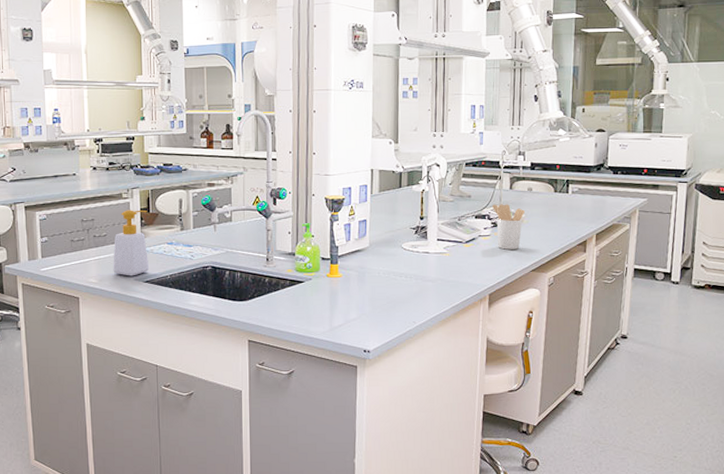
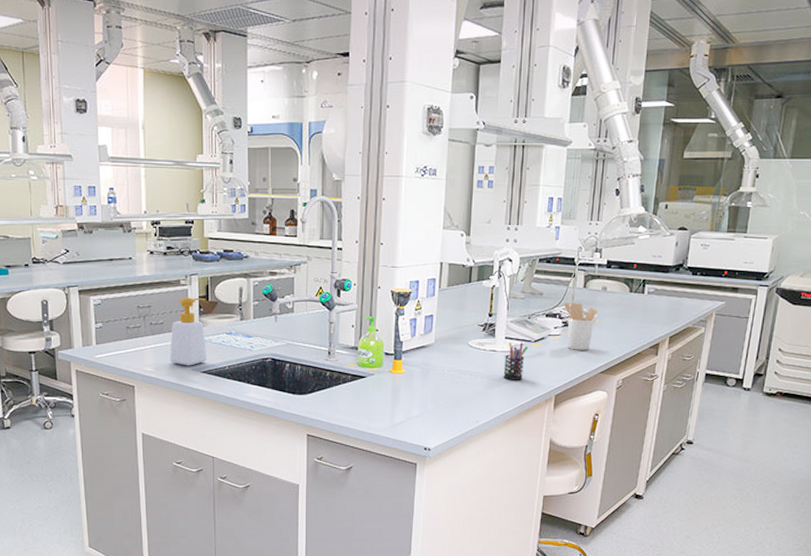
pen holder: none [437,244,460,281] -> present [503,343,529,380]

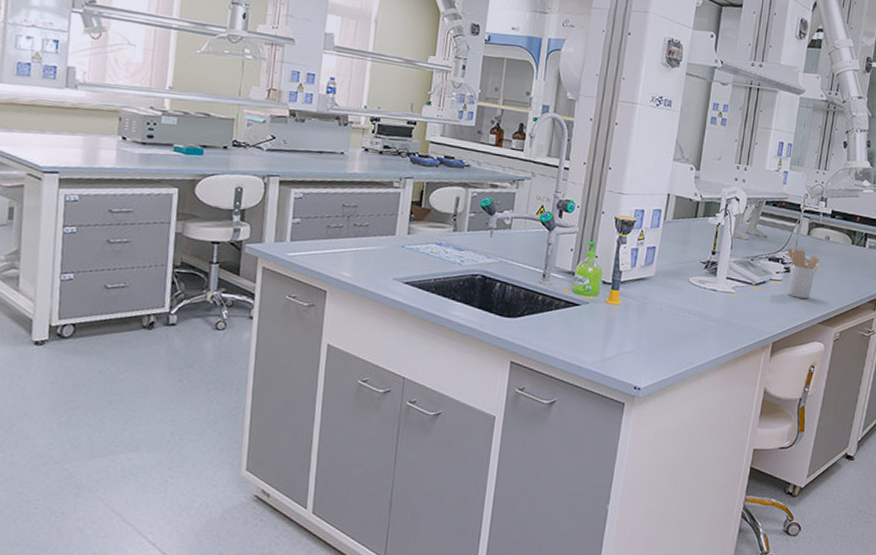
soap bottle: present [170,297,208,366] -> none [370,200,419,275]
pen holder: present [503,343,529,380] -> none [721,283,749,324]

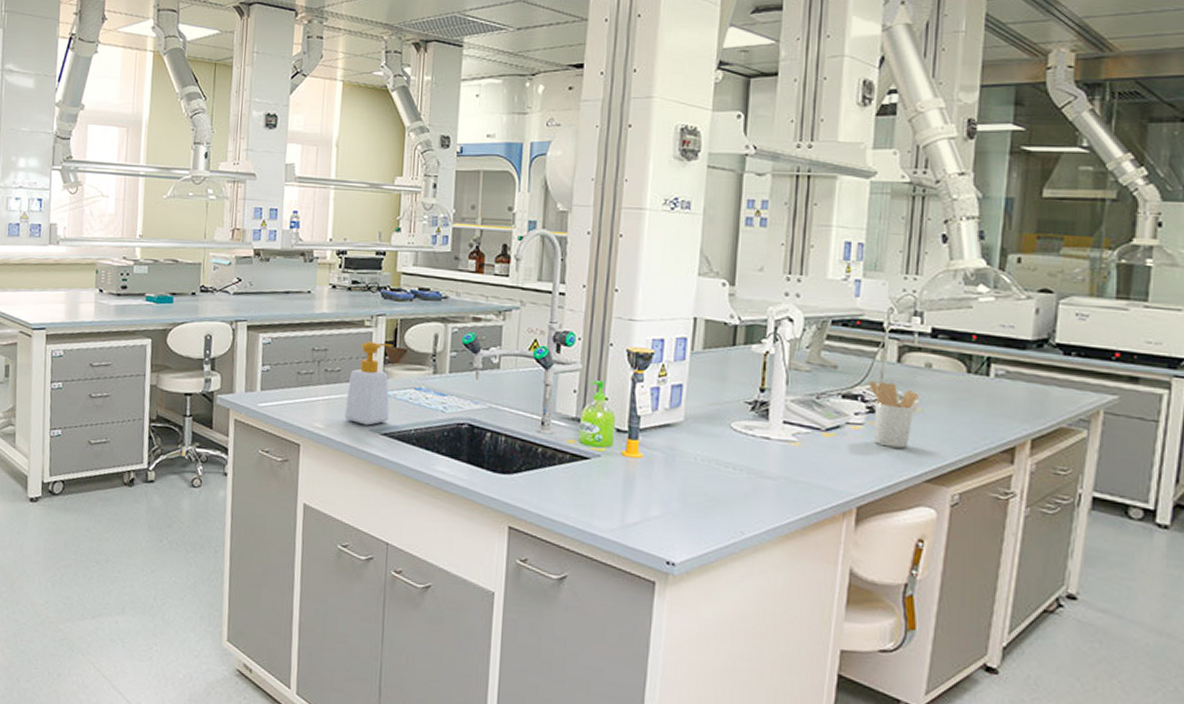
soap bottle: none [370,200,419,275] -> present [344,341,393,426]

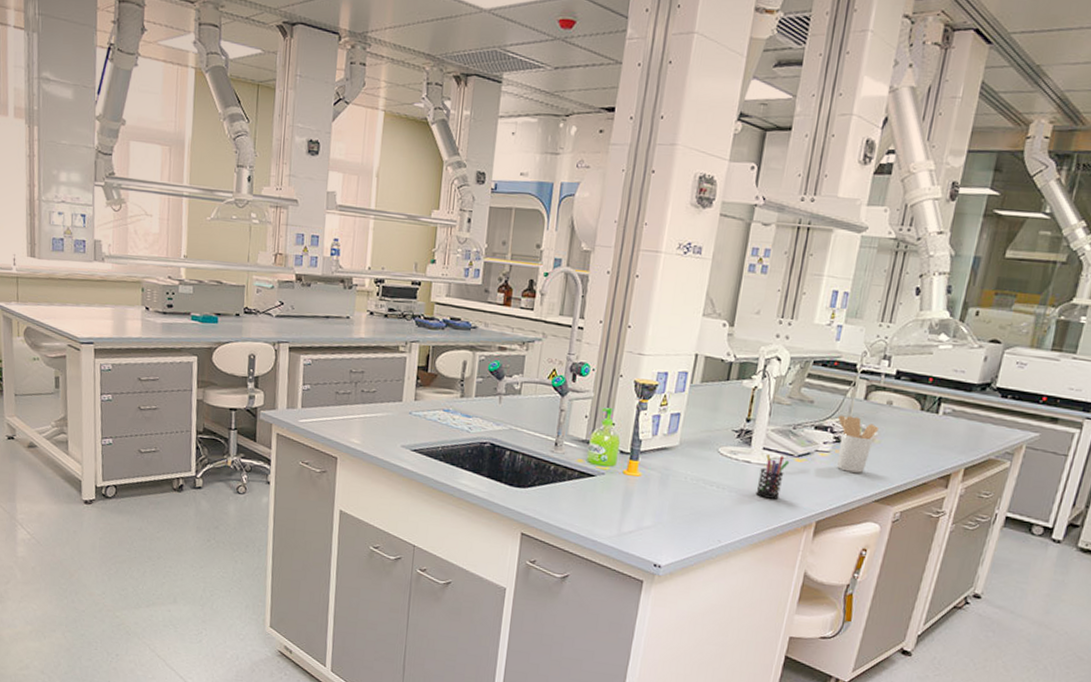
soap bottle: present [344,341,393,426] -> none [378,366,425,442]
pen holder: none [780,429,817,482] -> present [755,454,790,499]

